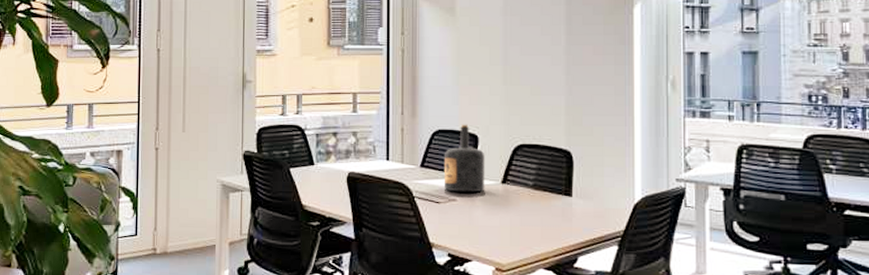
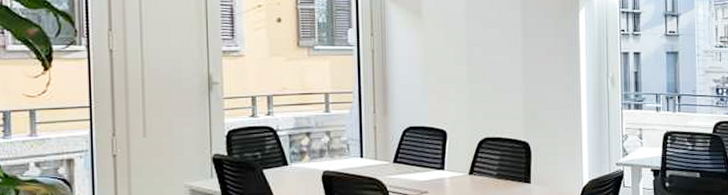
bottle: present [443,124,485,193] -> none [415,121,454,185]

